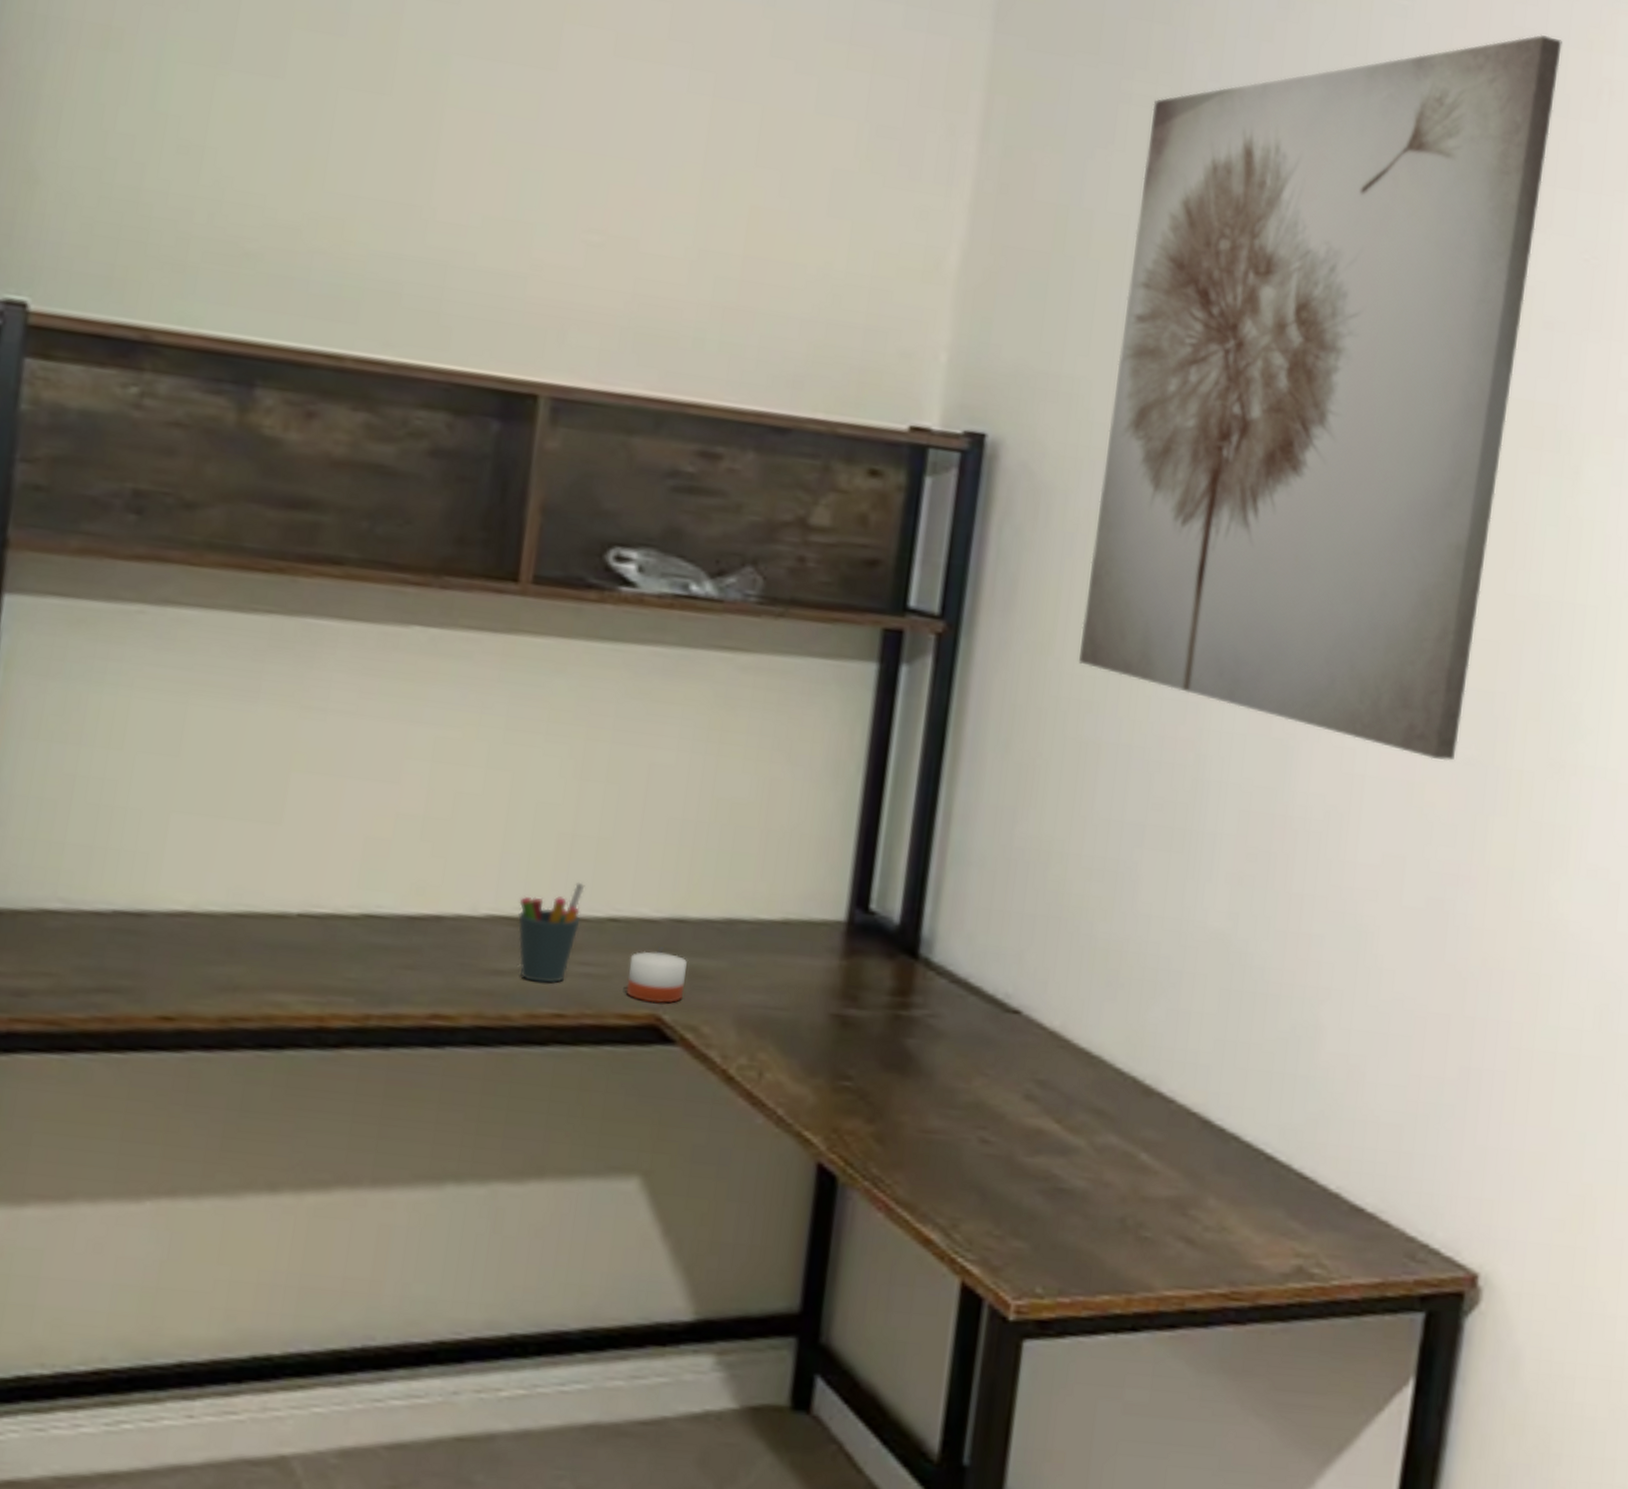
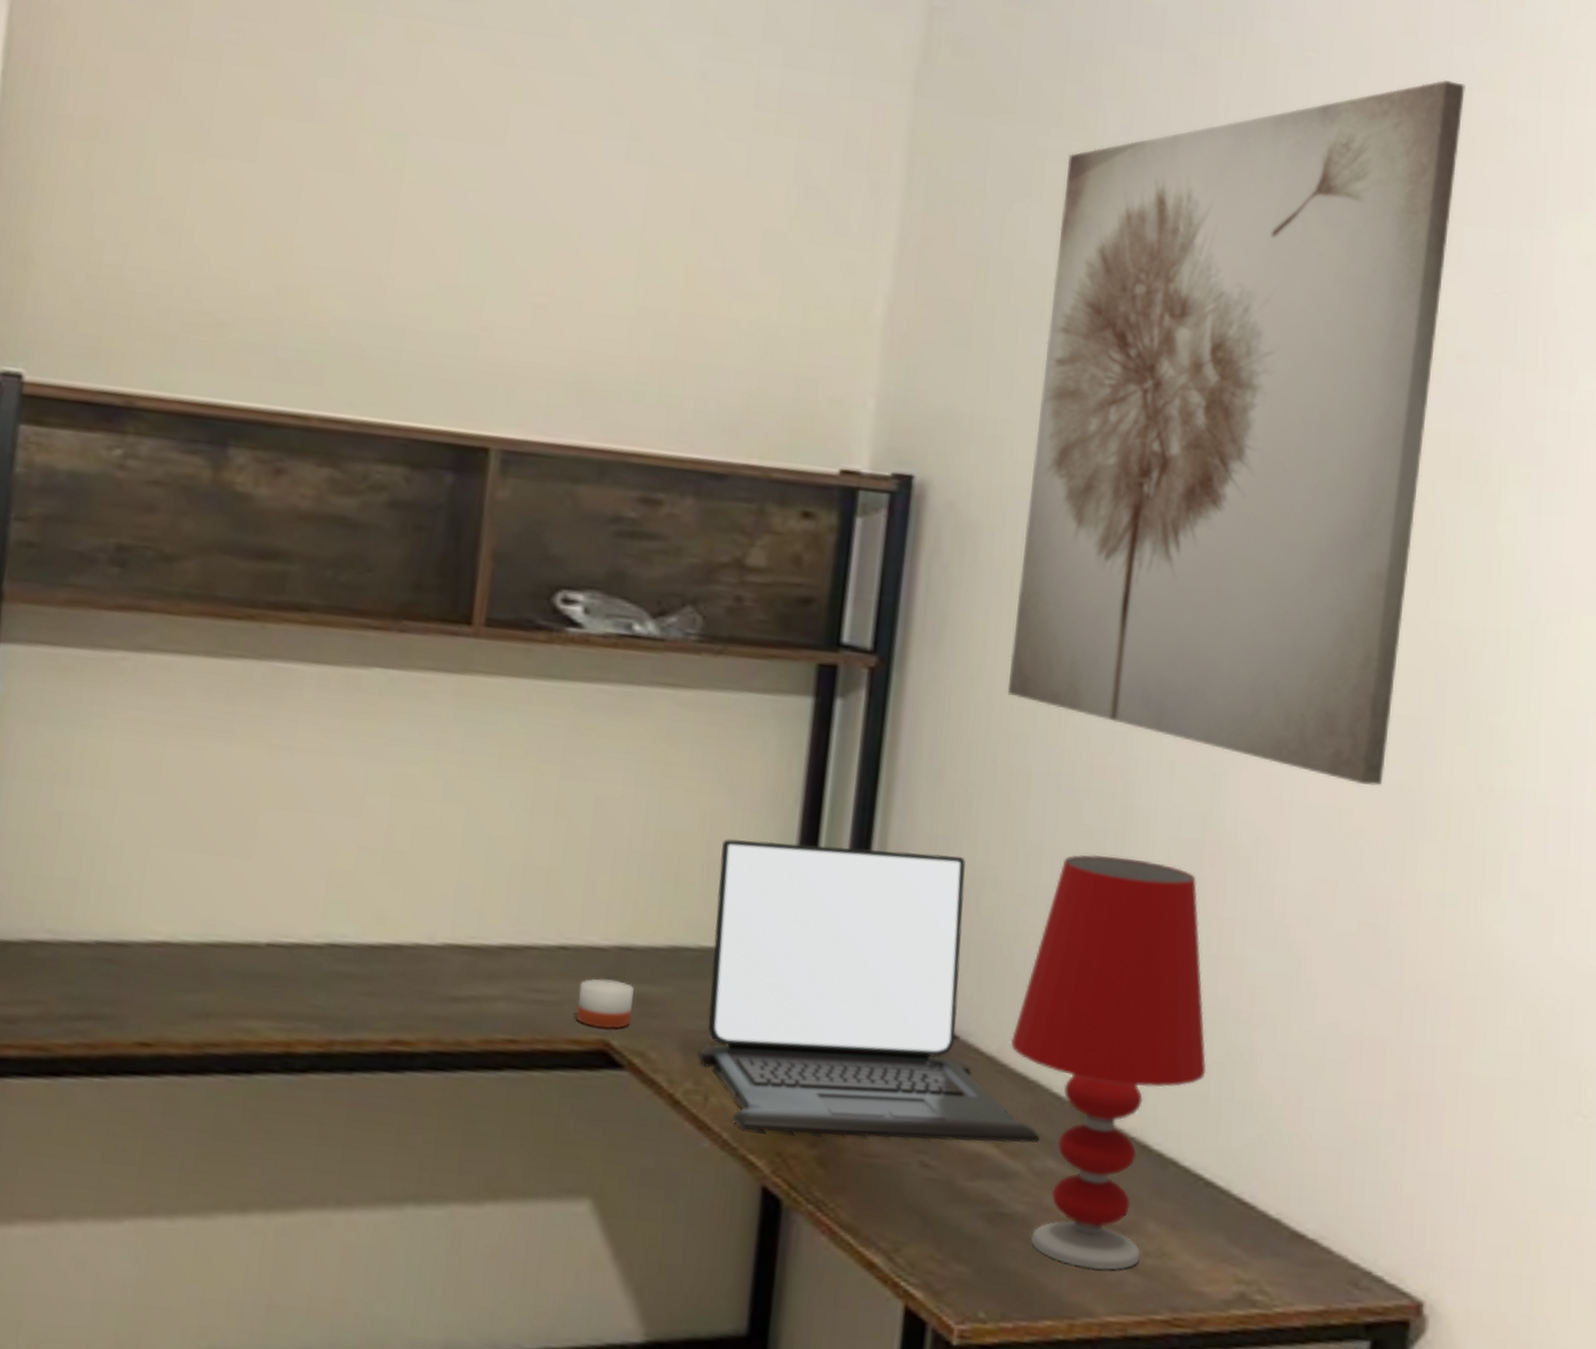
pen holder: present [518,882,585,983] -> none [473,911,536,1009]
laptop: none [753,808,1102,1119] -> present [698,838,1040,1143]
table lamp: none [1073,827,1271,1245] -> present [1010,854,1207,1270]

